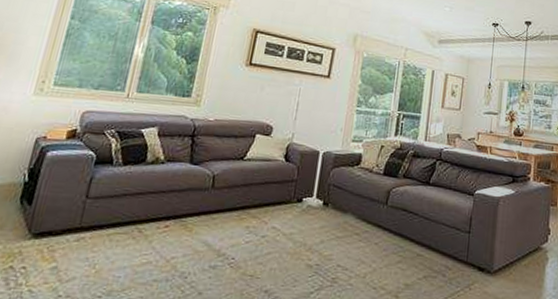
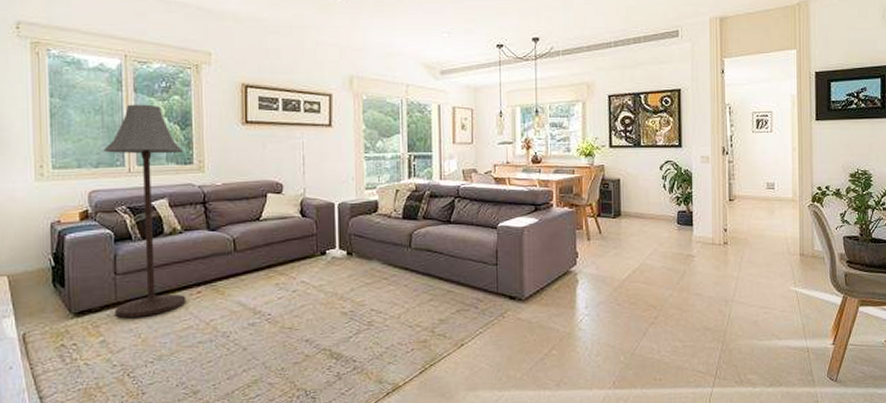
floor lamp: none [74,34,185,246] -> present [104,104,186,318]

